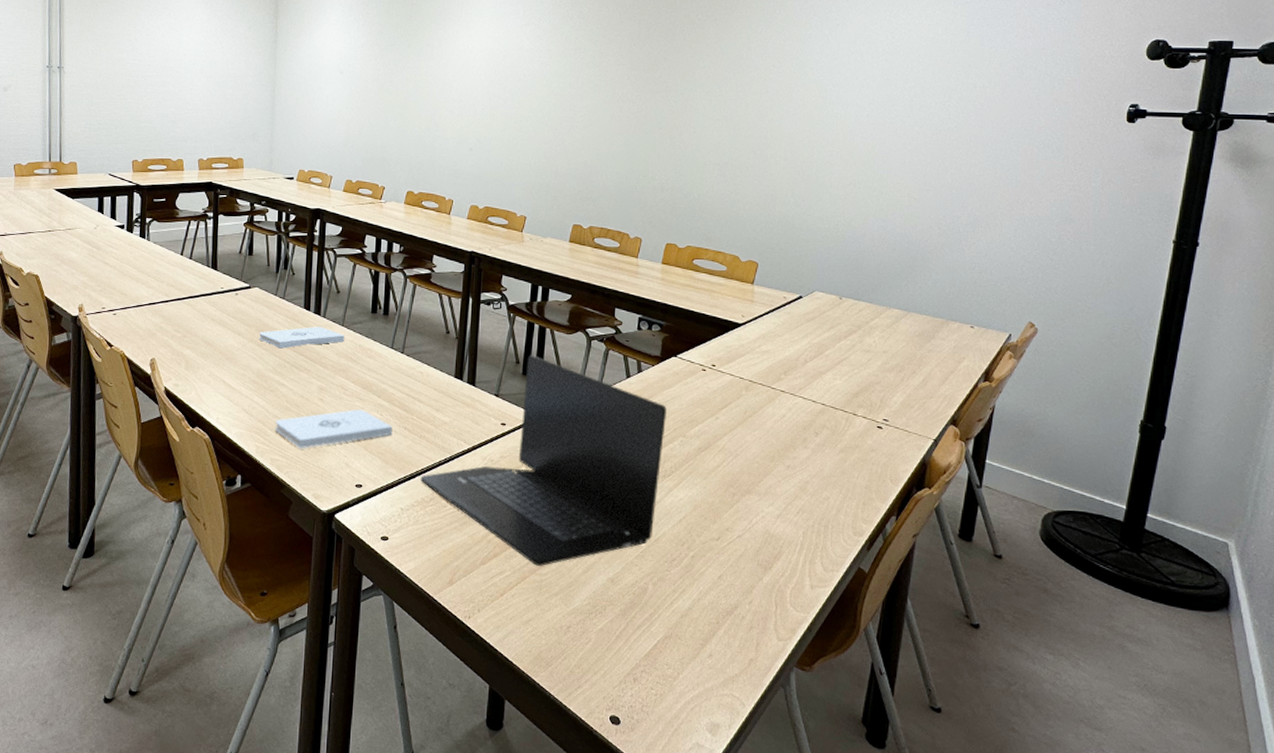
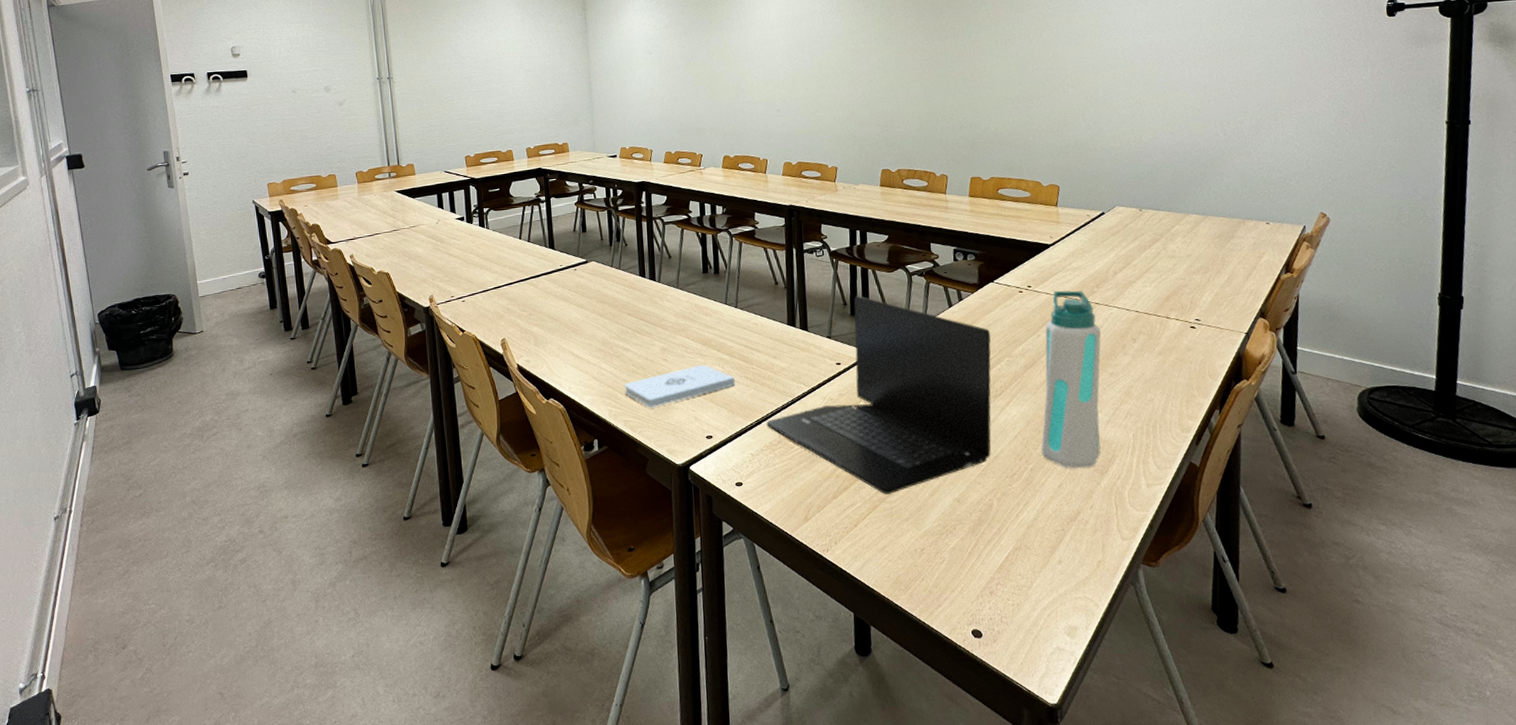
notepad: present [259,327,345,349] -> none [600,291,681,316]
water bottle: none [704,372,782,562] -> present [1040,290,1101,468]

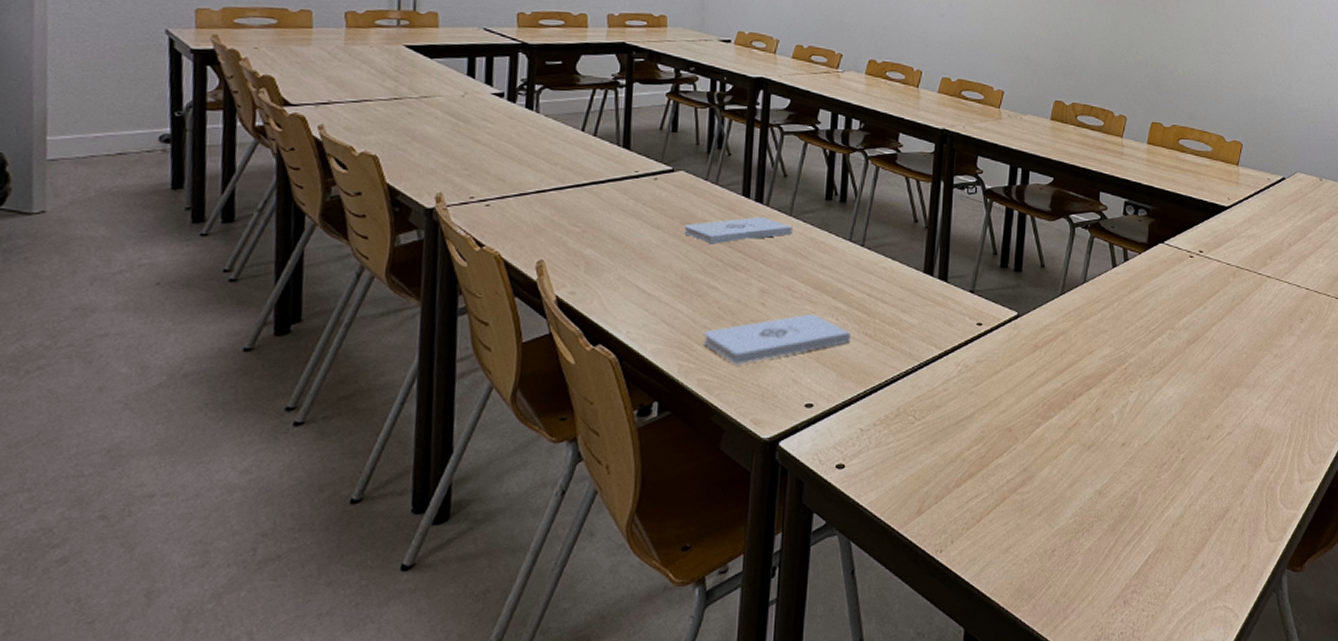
notepad: none [600,291,681,316] -> present [684,217,793,244]
laptop: present [766,296,992,494] -> none [883,245,1155,484]
water bottle: present [1040,290,1101,468] -> none [1195,258,1269,460]

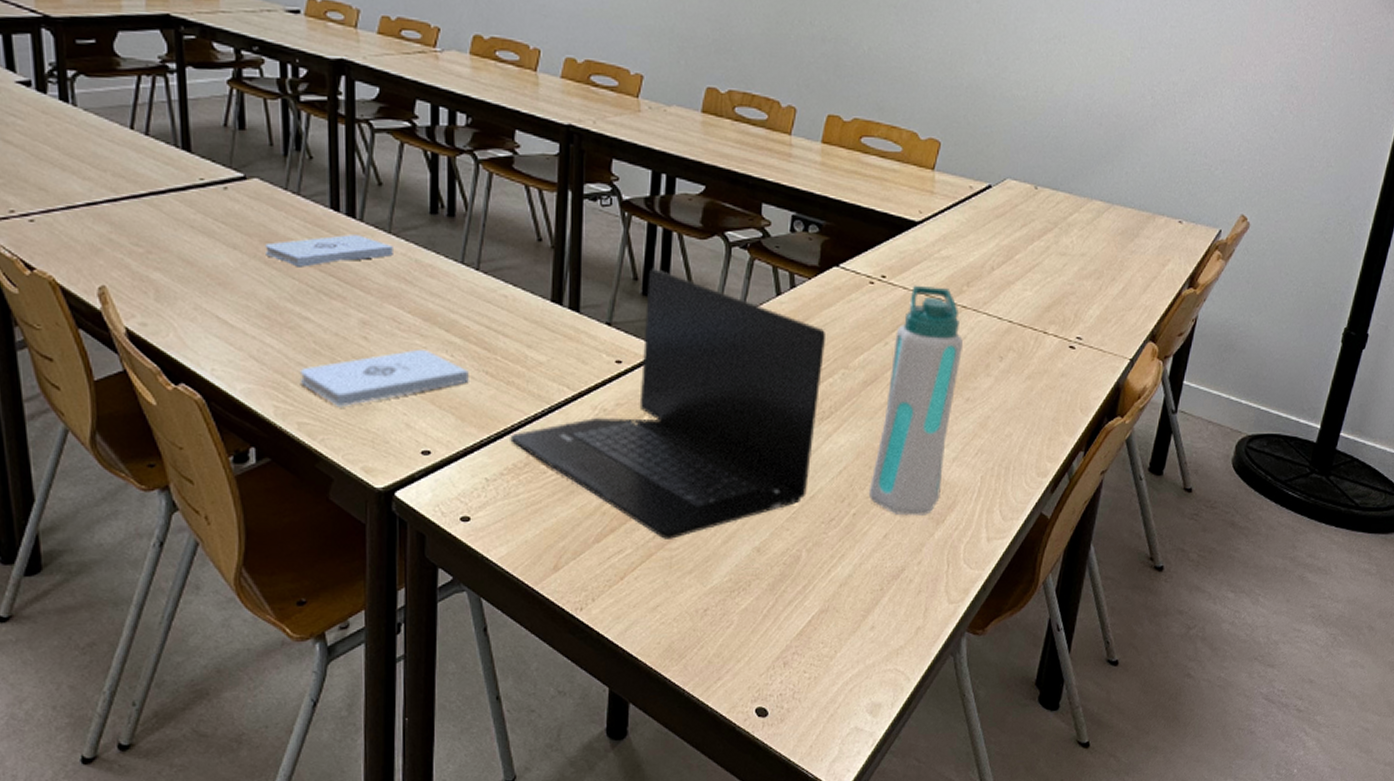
laptop: none [883,245,1155,484] -> present [510,269,827,539]
water bottle: none [1195,258,1269,460] -> present [868,285,963,516]

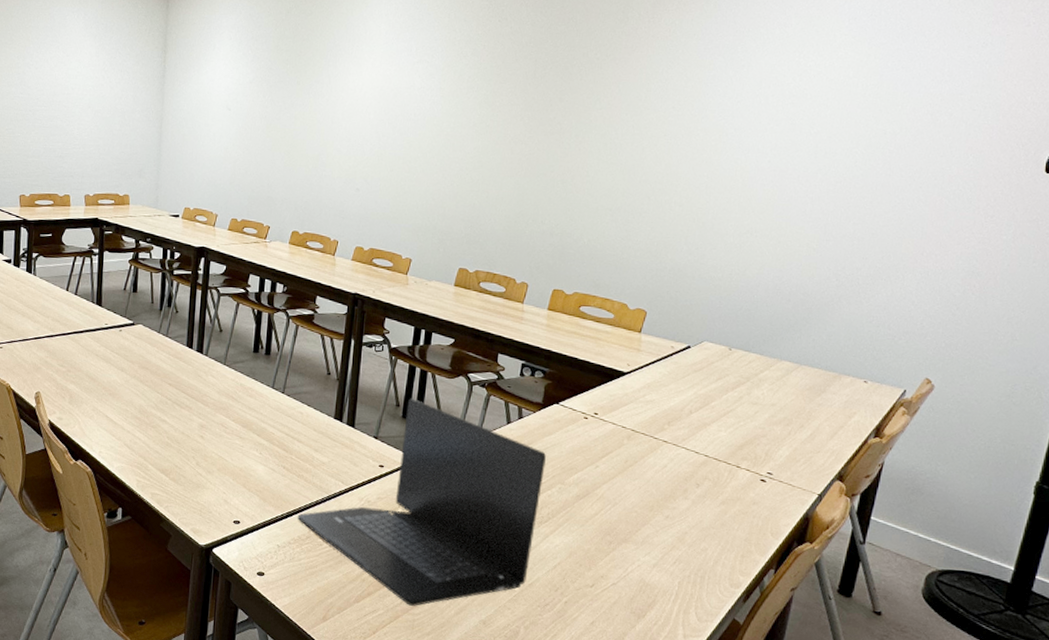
notepad: present [265,235,393,267] -> none [142,364,226,386]
notepad: present [299,350,469,408] -> none [155,447,271,485]
water bottle: present [868,285,963,516] -> none [578,421,664,610]

